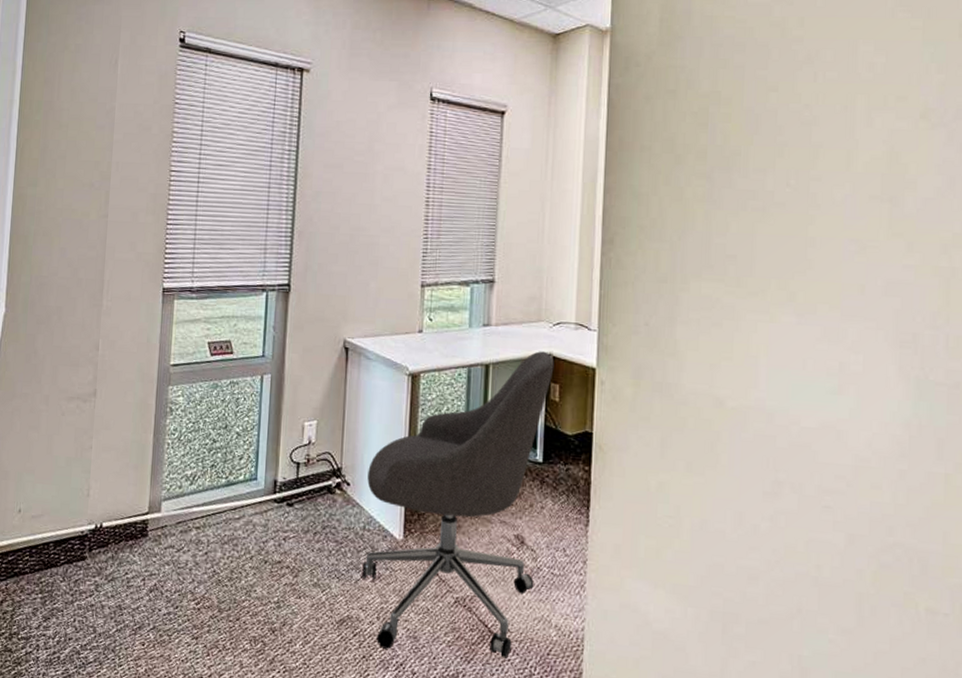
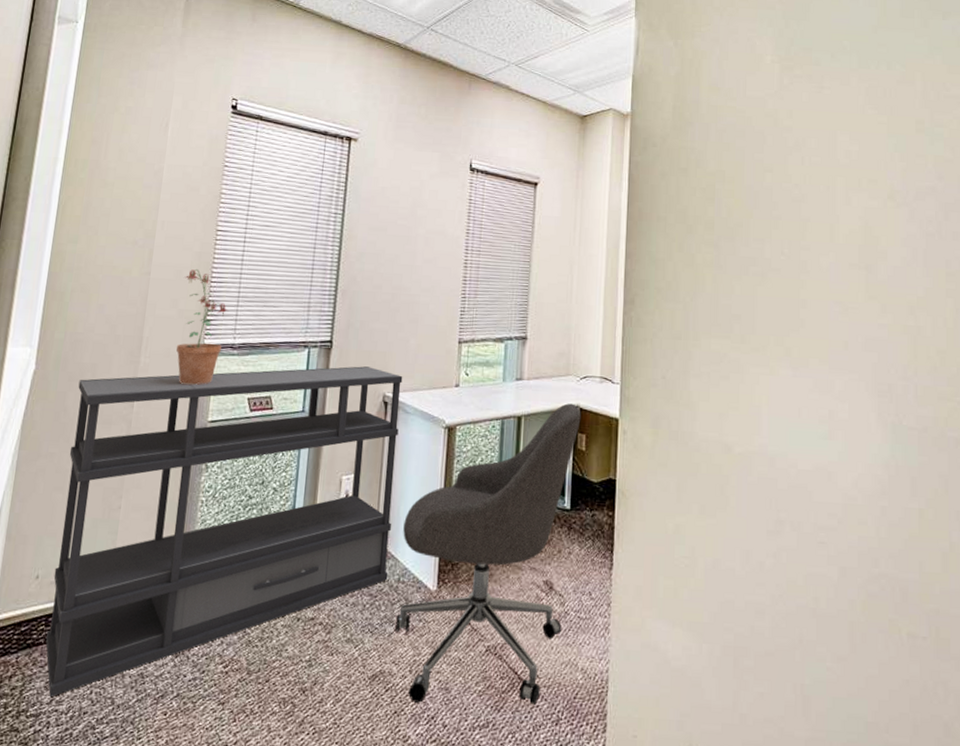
bookshelf: none [31,310,364,623] -> present [46,366,403,698]
potted plant: none [137,211,185,329] -> present [176,269,228,385]

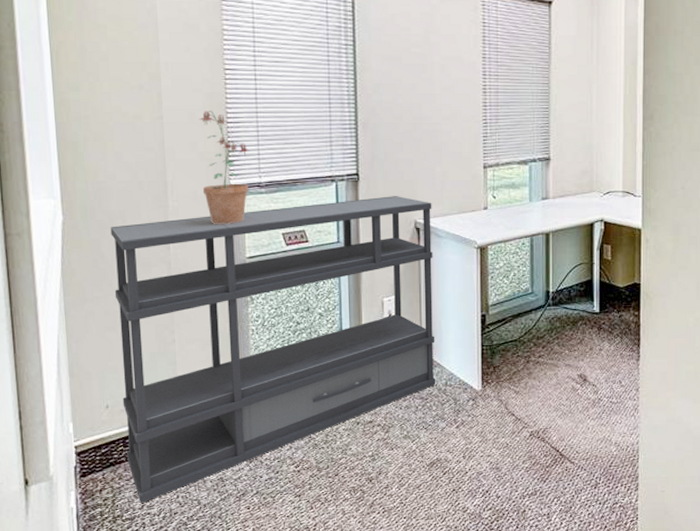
chair: present [395,403,581,705] -> none [446,218,606,481]

